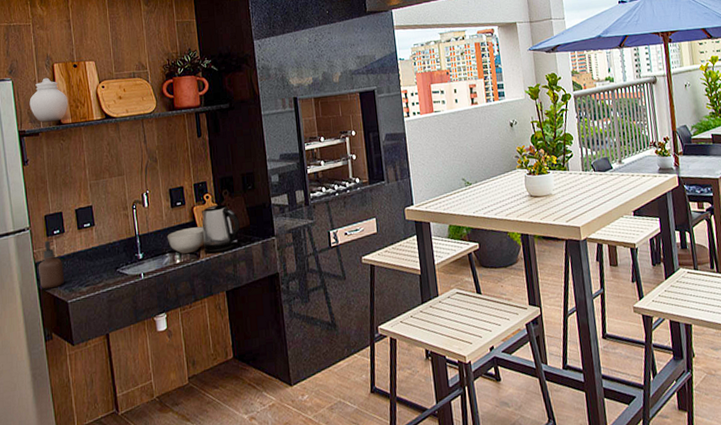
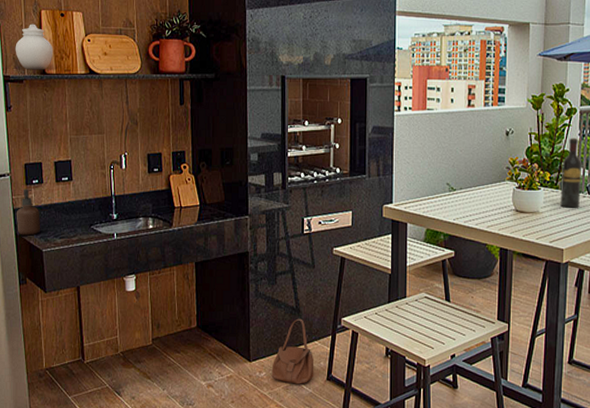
bowl: present [167,226,204,254] -> none [141,195,178,220]
kettle: present [201,204,240,254] -> none [176,176,214,224]
handbag: none [314,333,358,403] -> present [271,318,315,384]
wine bottle: none [565,120,588,187] -> present [560,137,582,208]

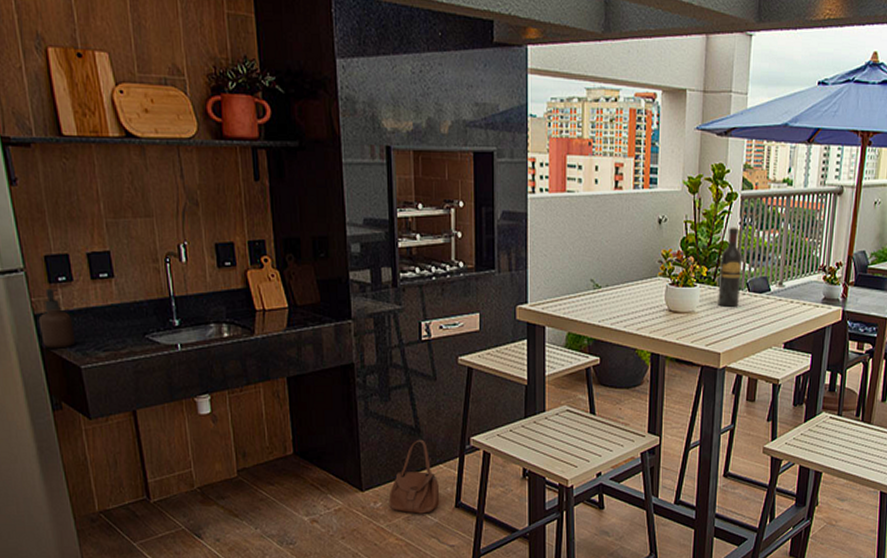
jar: present [15,24,54,70] -> none [13,65,72,131]

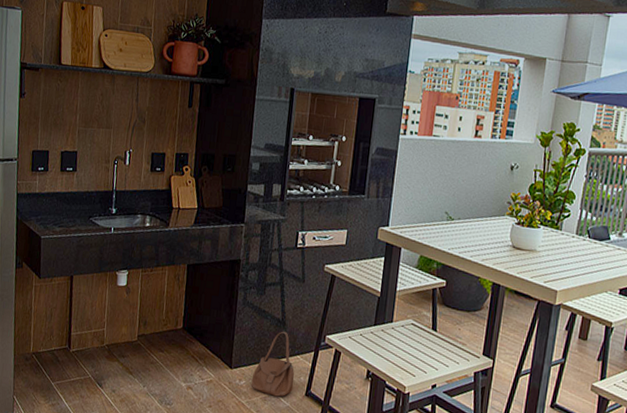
soap dispenser: present [38,288,76,349] -> none [19,175,42,222]
wine bottle: present [718,227,743,307] -> none [559,178,586,251]

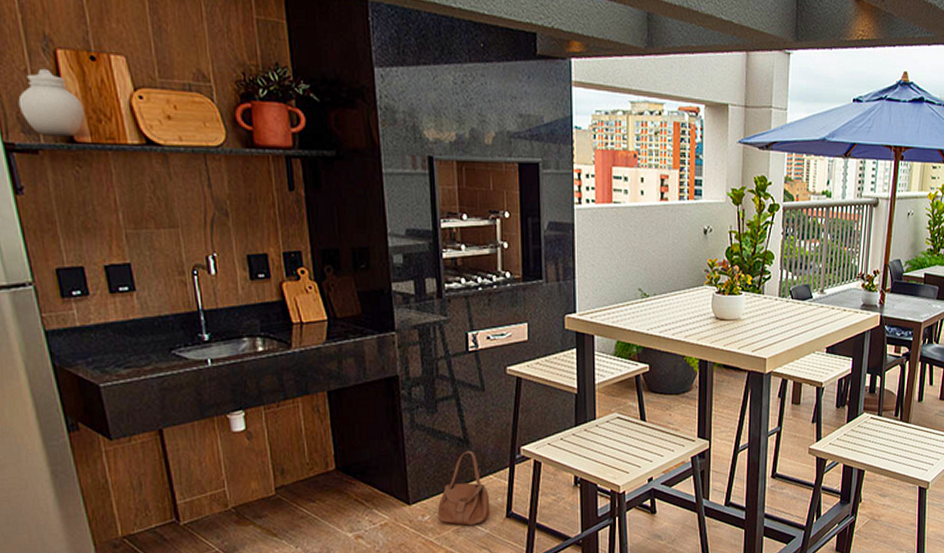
jar: none [34,14,71,61] -> present [18,68,85,137]

